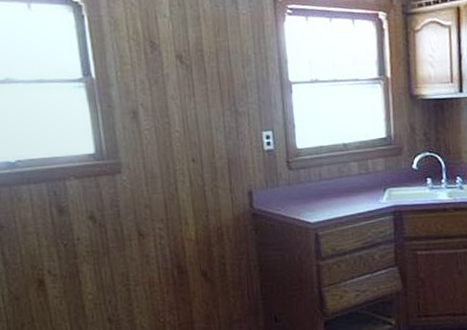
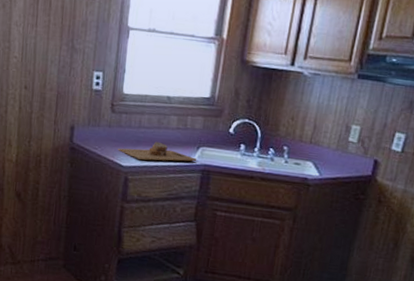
cutting board: none [302,191,386,213] -> present [118,141,197,162]

